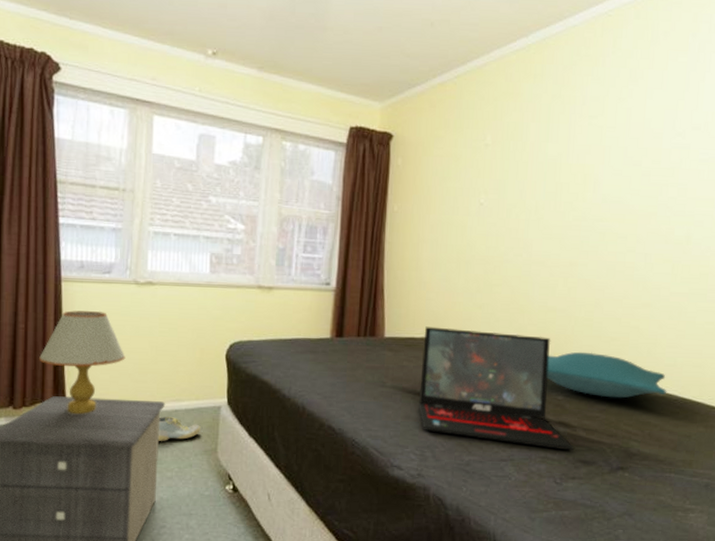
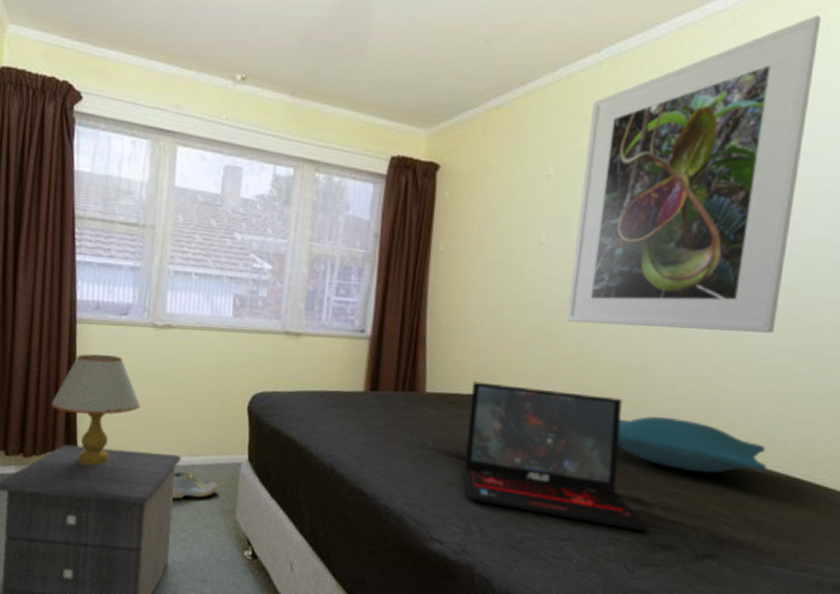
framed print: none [503,9,705,279] -> present [566,15,821,333]

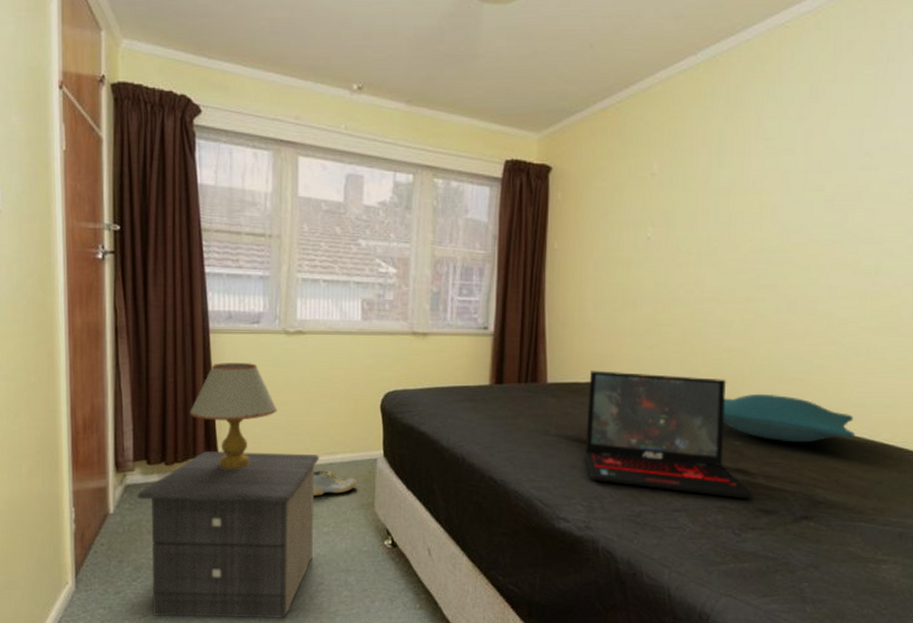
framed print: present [566,15,821,333] -> none [673,15,895,313]

